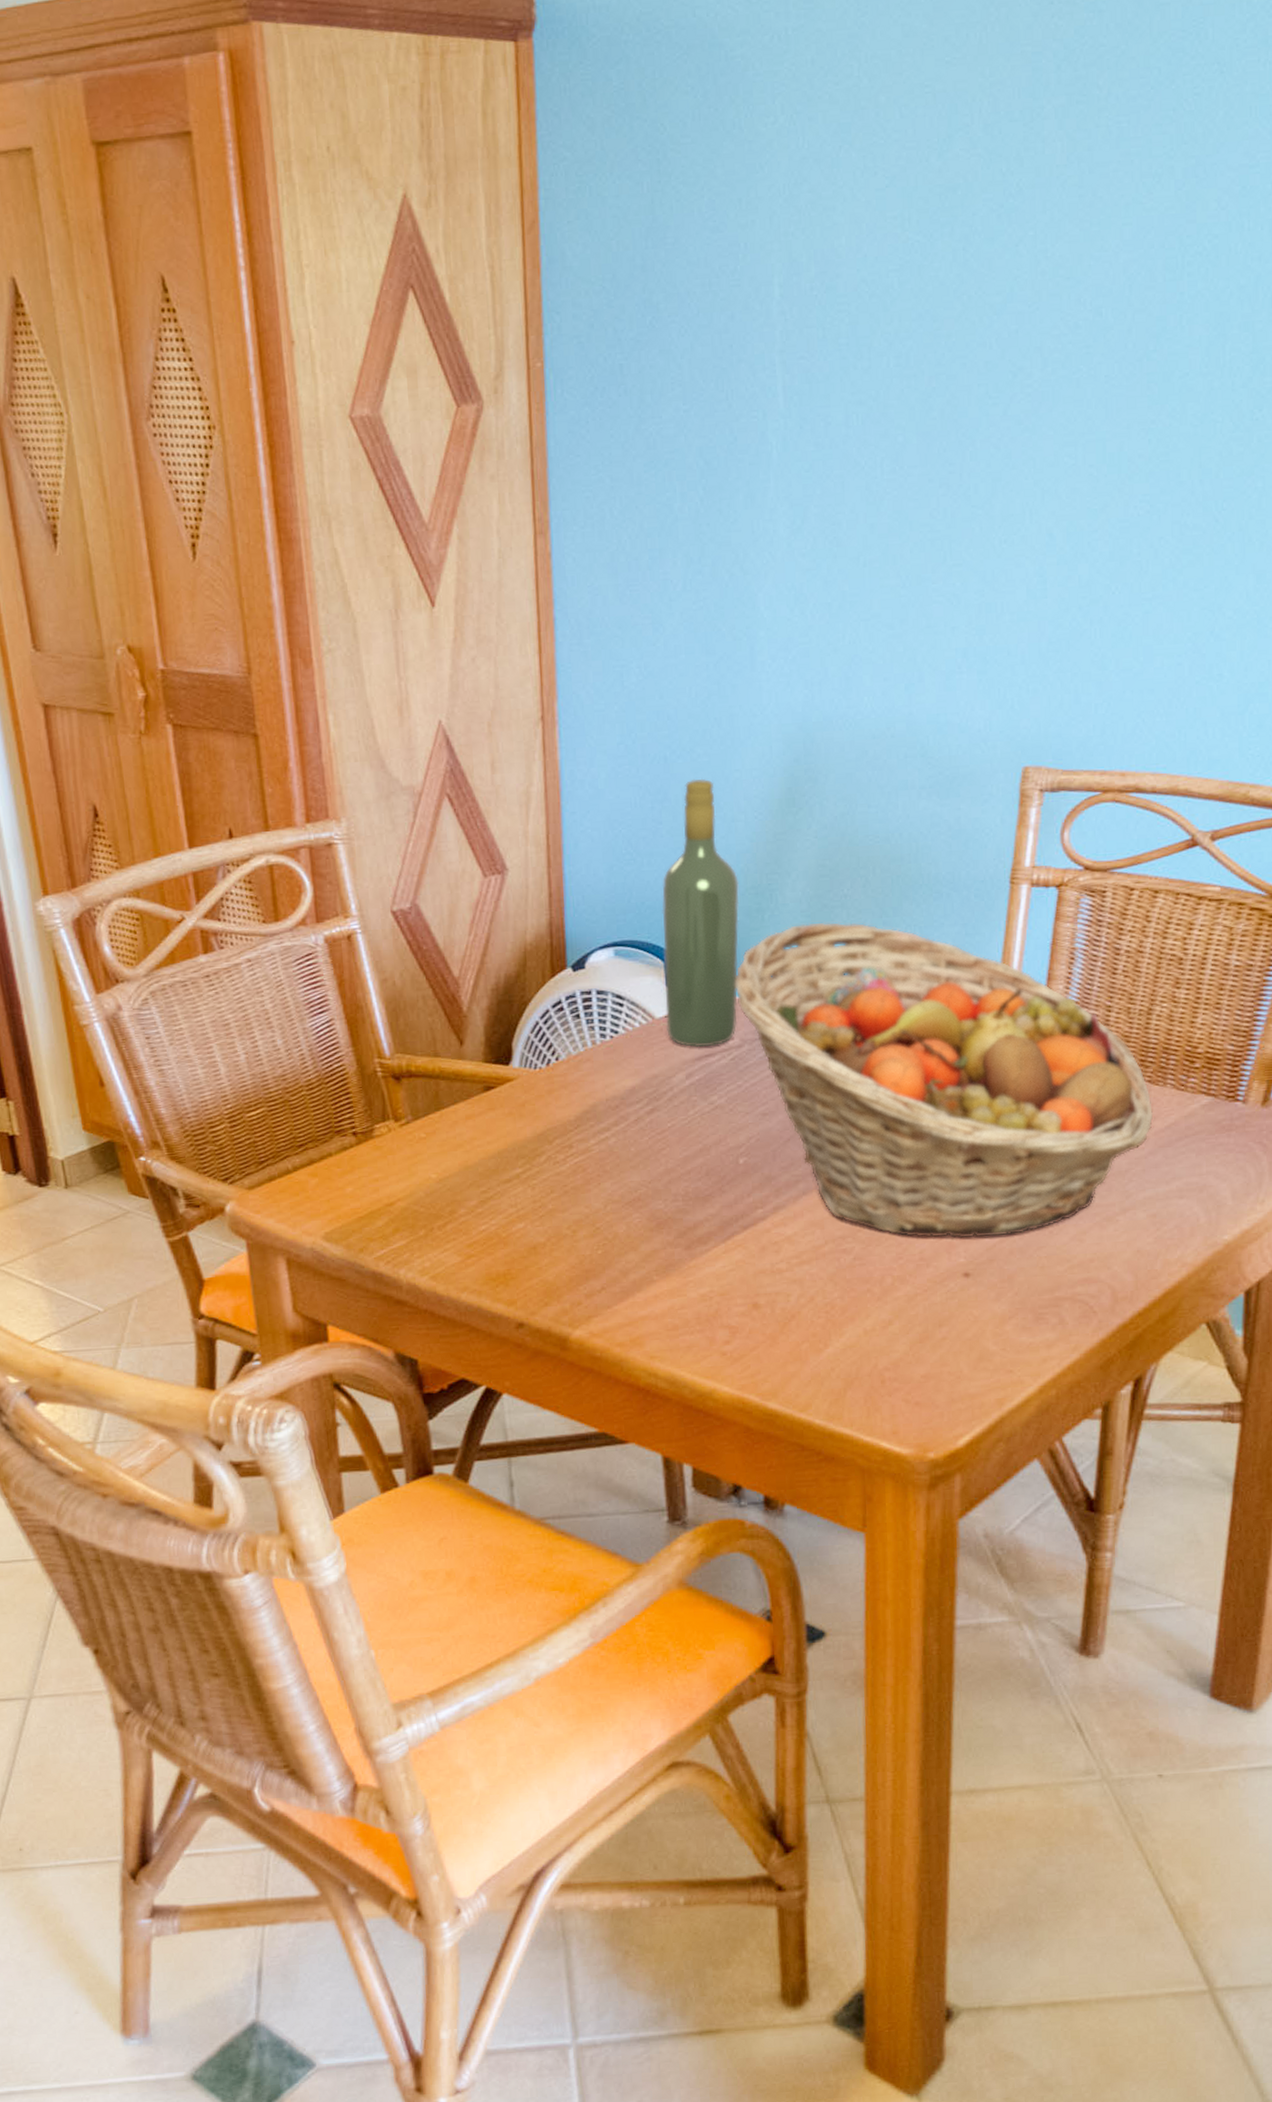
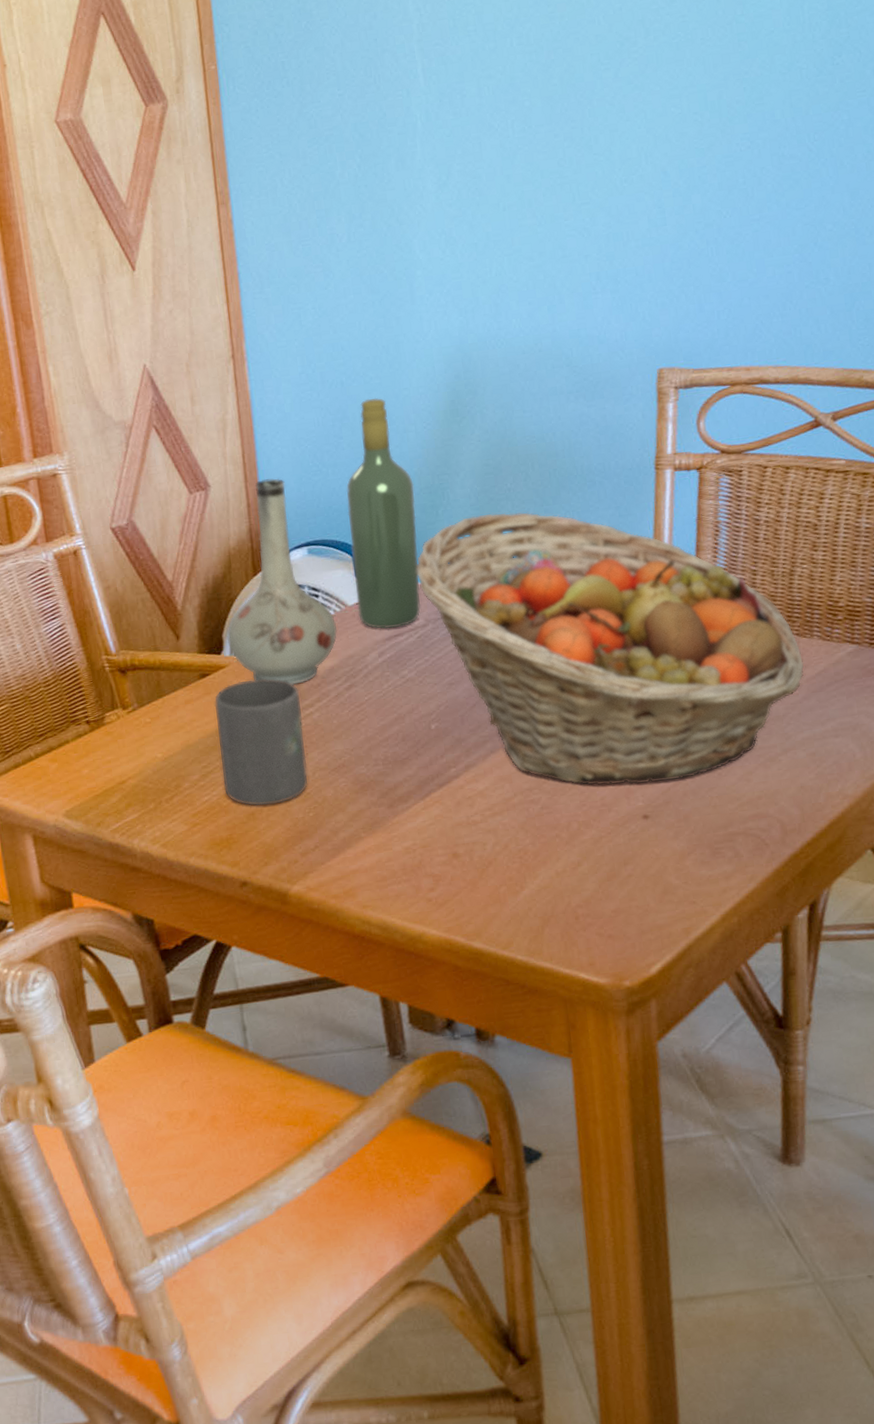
mug: none [498,1095,599,1240] -> present [214,678,308,806]
vase: none [516,865,642,1106] -> present [227,478,338,686]

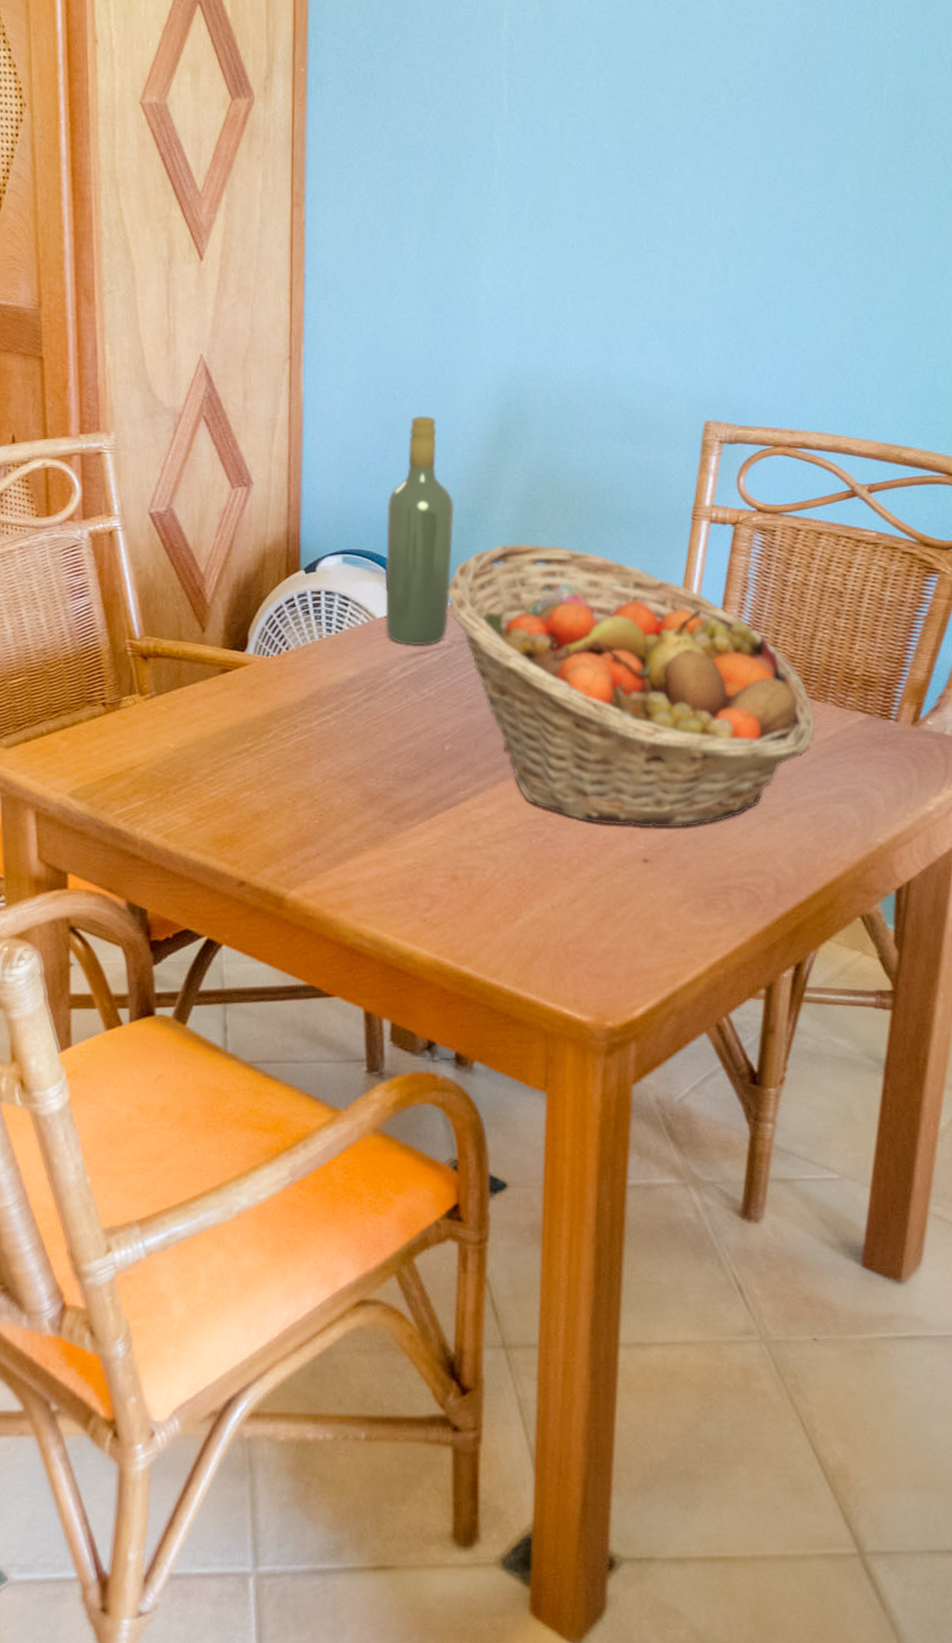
mug: present [214,678,308,806] -> none [232,680,319,807]
vase: present [227,478,338,686] -> none [252,483,363,691]

